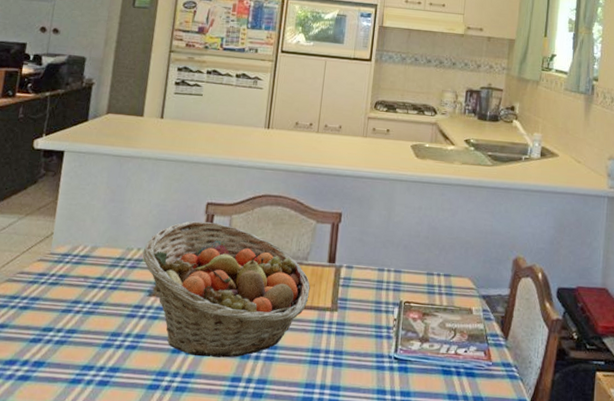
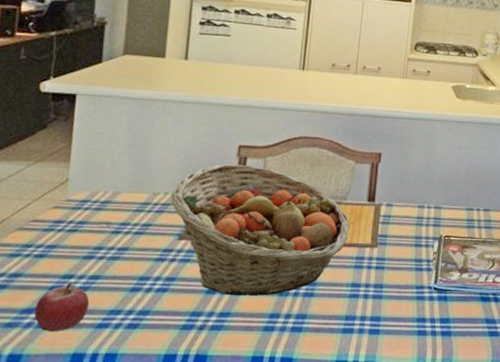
fruit: none [15,334,66,385] -> present [34,281,90,331]

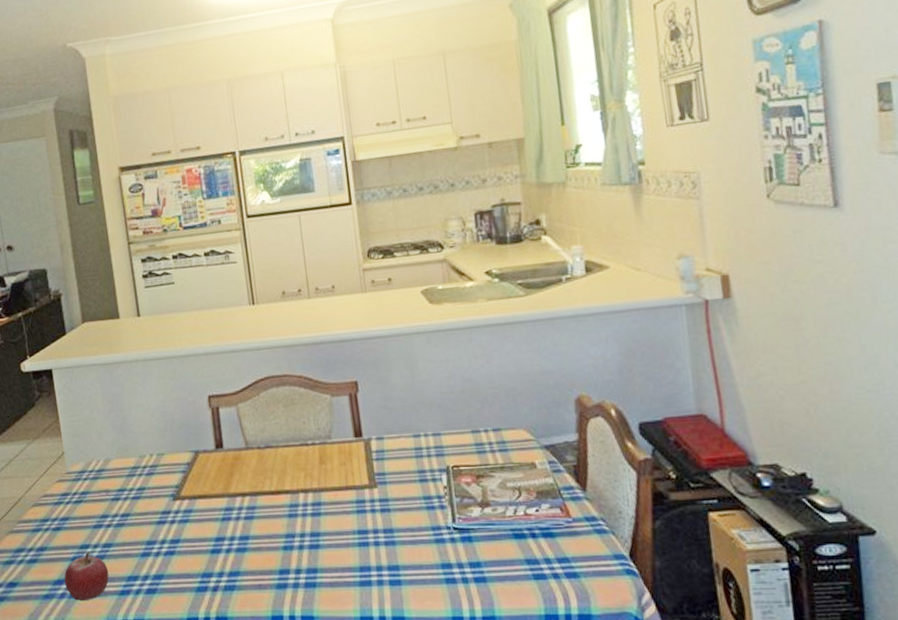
fruit basket: present [170,163,350,296] -> none [156,415,343,554]

